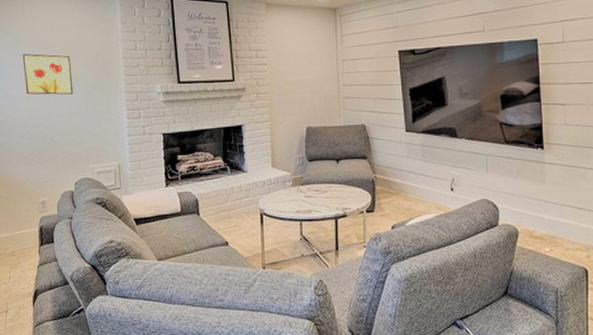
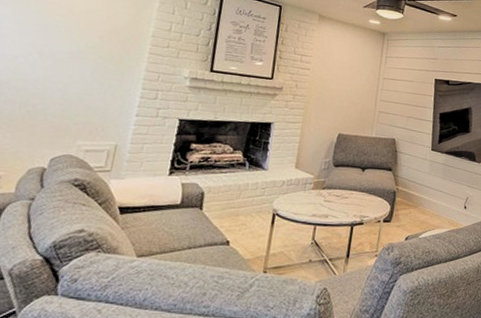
wall art: present [23,54,74,95] -> none [15,10,86,62]

